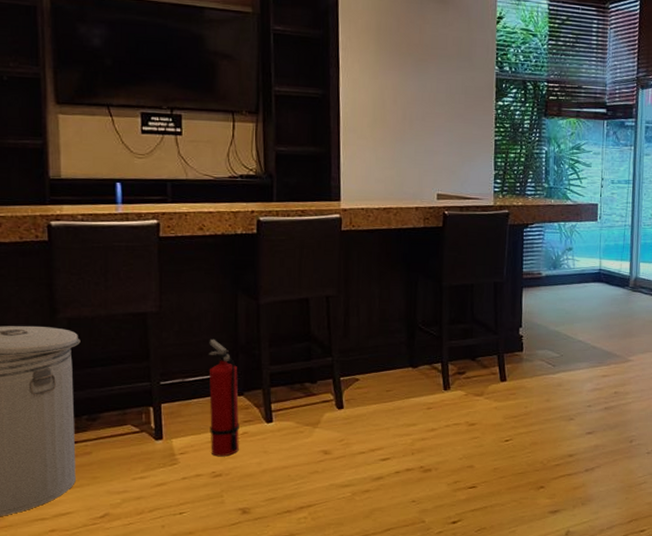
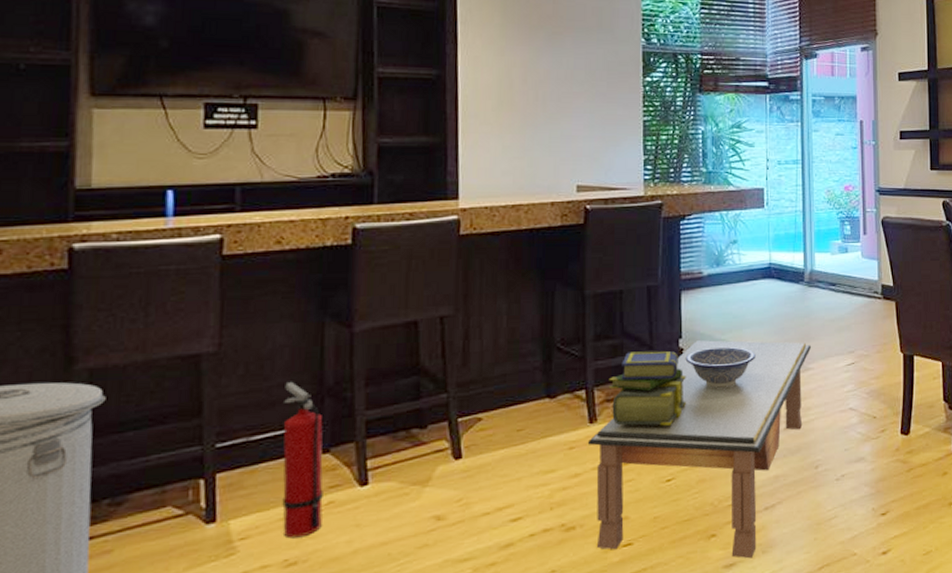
coffee table: none [442,330,632,508] -> present [587,340,811,559]
stack of books: none [460,335,524,397] -> present [608,351,686,426]
decorative bowl: none [524,336,584,370] -> present [685,346,756,388]

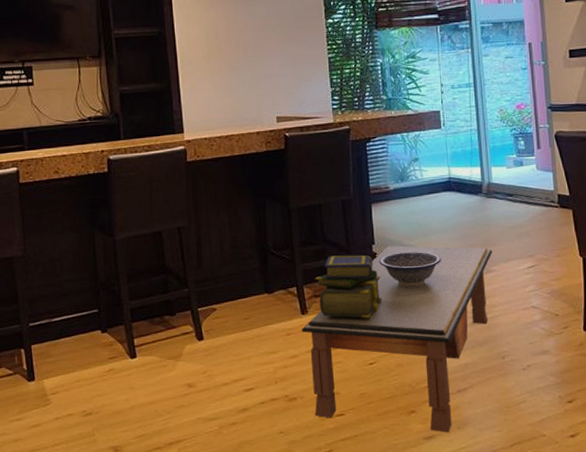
fire extinguisher: present [282,381,323,538] -> none [71,278,106,395]

